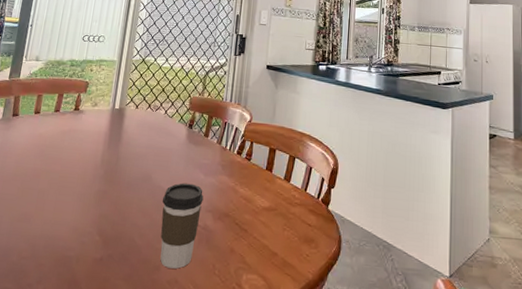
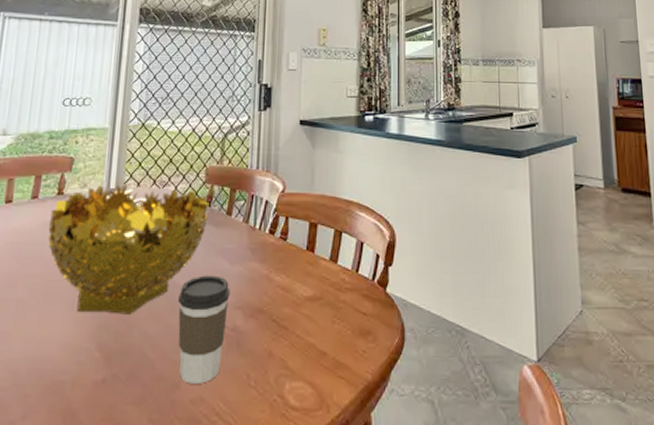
decorative bowl: none [65,105,191,209] -> present [47,184,209,314]

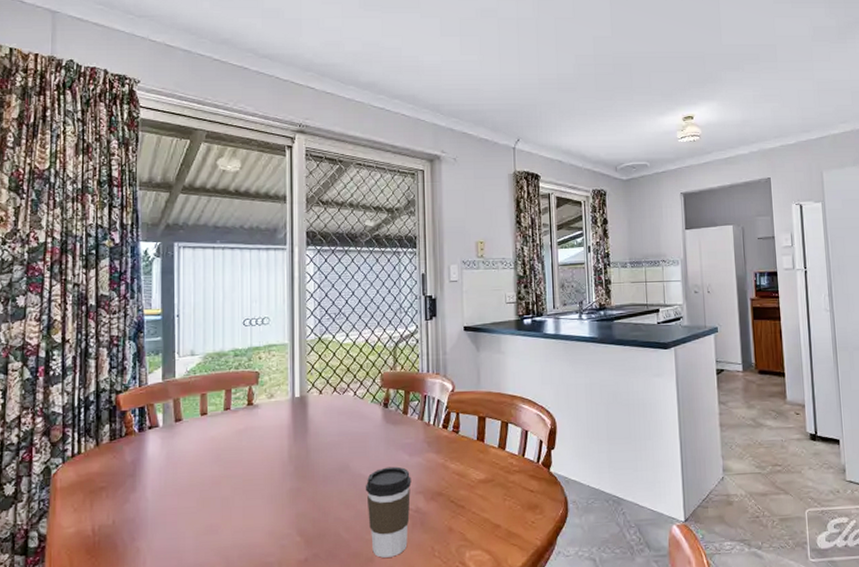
decorative bowl: present [47,184,209,314] -> none [242,392,387,505]

